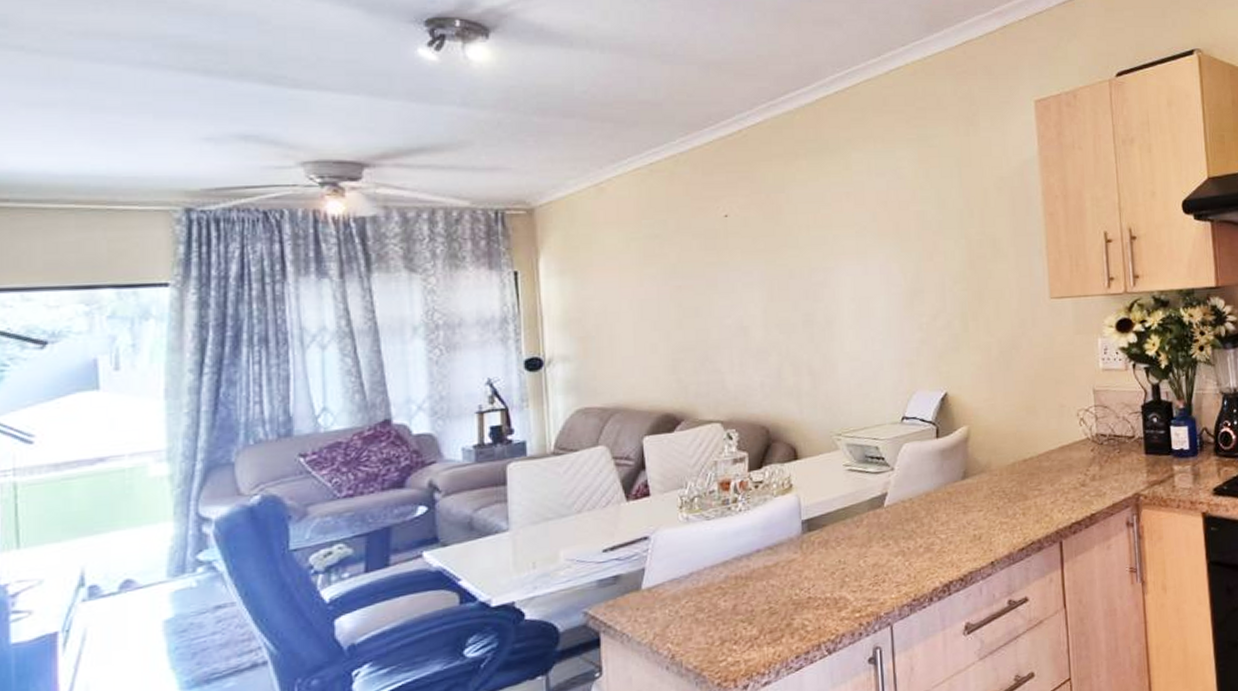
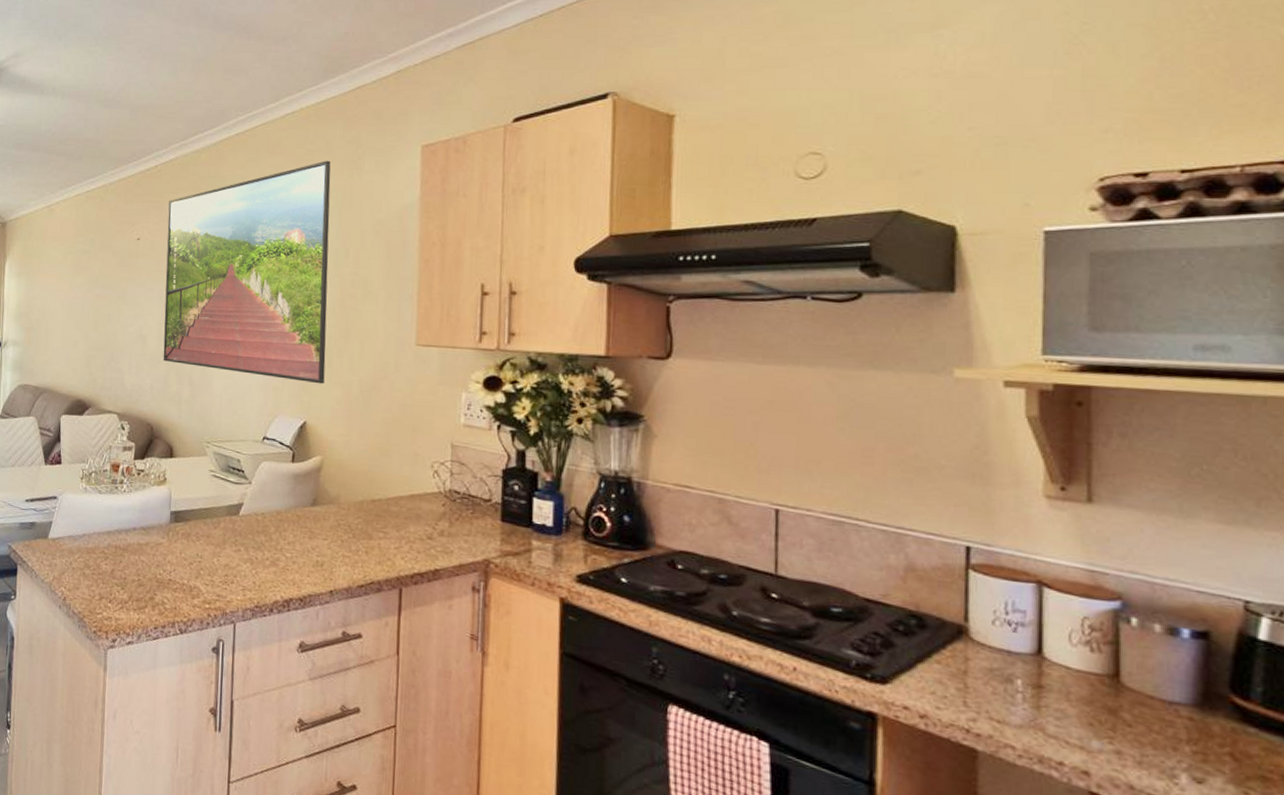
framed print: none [761,118,962,353] -> present [163,160,331,384]

